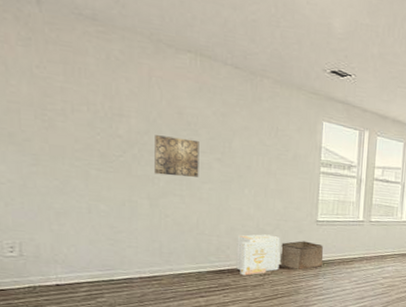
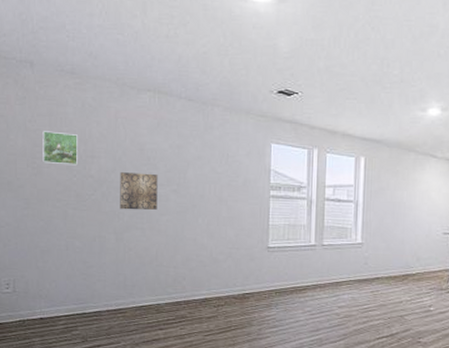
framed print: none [55,80,102,123] -> present [43,131,77,166]
product box: present [236,234,280,276] -> none [191,263,233,307]
storage bin: present [280,241,324,271] -> none [233,269,276,301]

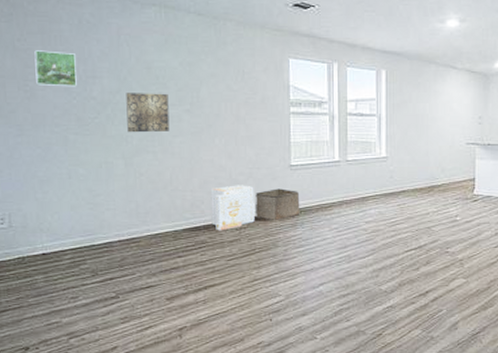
product box: none [191,263,233,307] -> present [210,185,255,231]
storage bin: none [233,269,276,301] -> present [256,188,300,221]

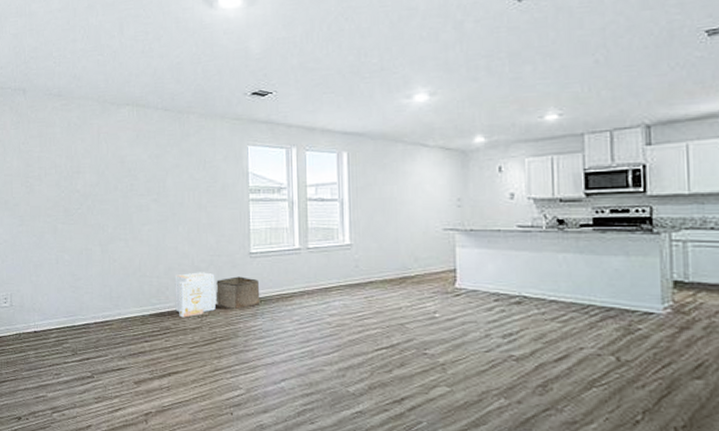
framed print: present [34,50,77,87] -> none [34,151,65,182]
wall art: present [126,93,170,133] -> none [103,184,139,222]

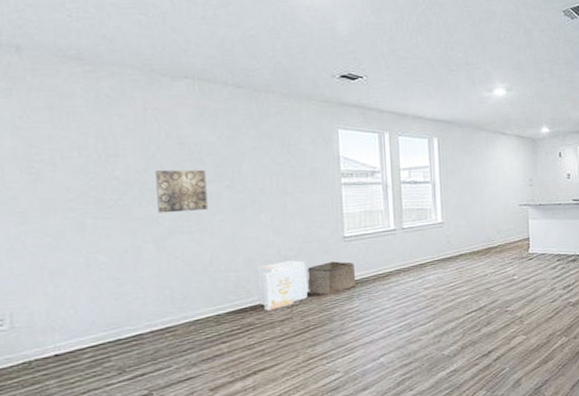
wall art: none [103,184,139,222] -> present [155,169,208,213]

